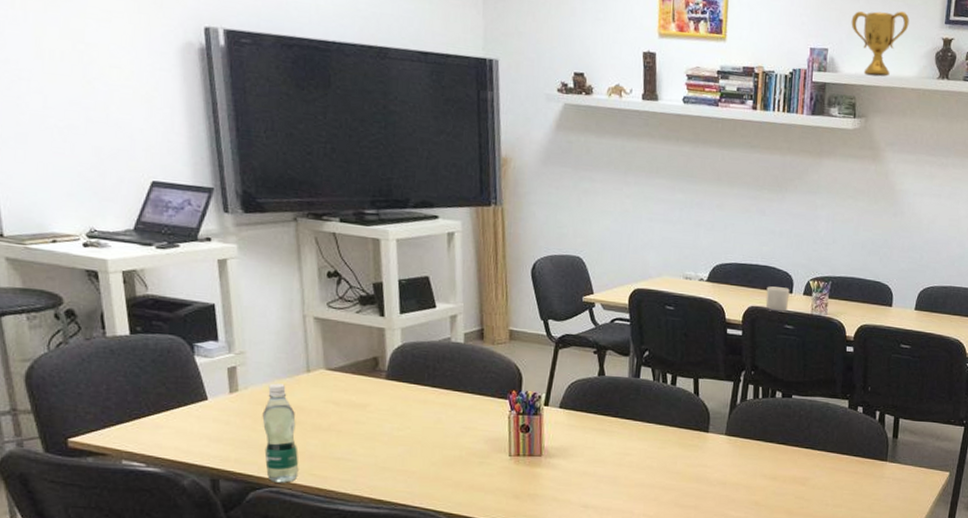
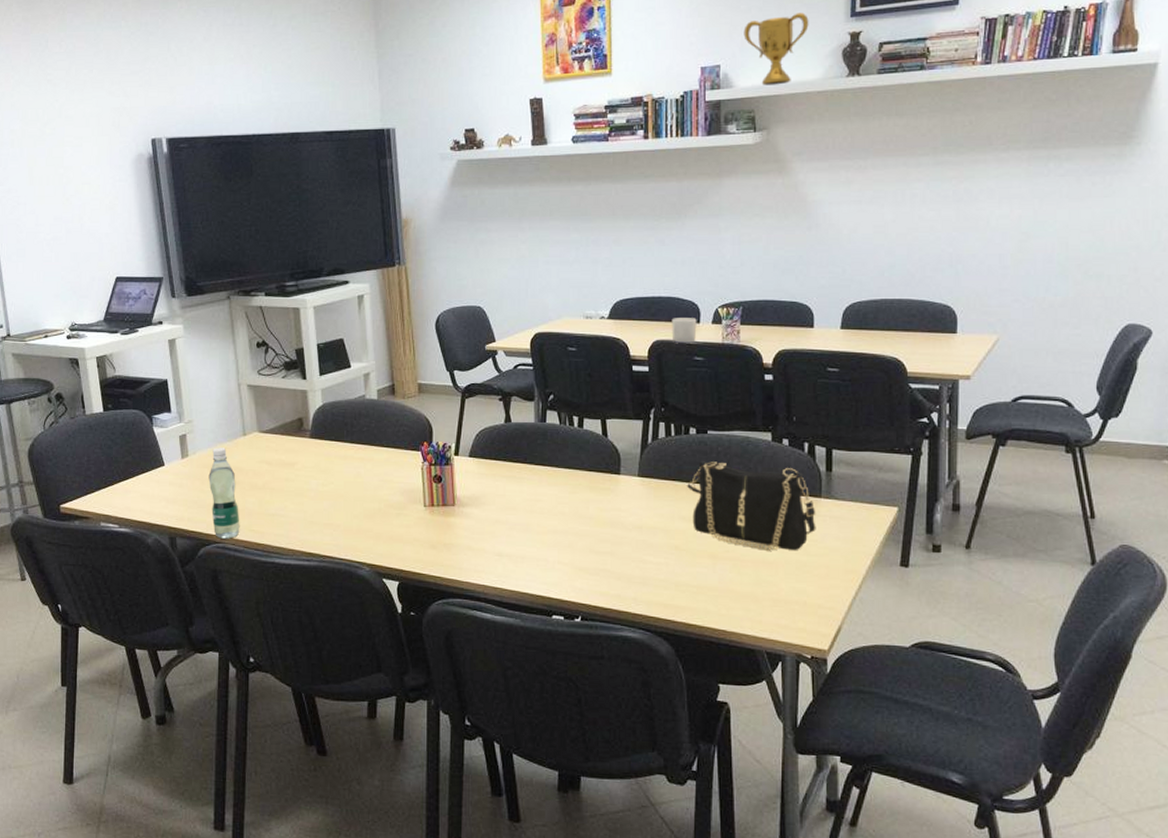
handbag: none [770,422,882,508] -> present [687,460,816,551]

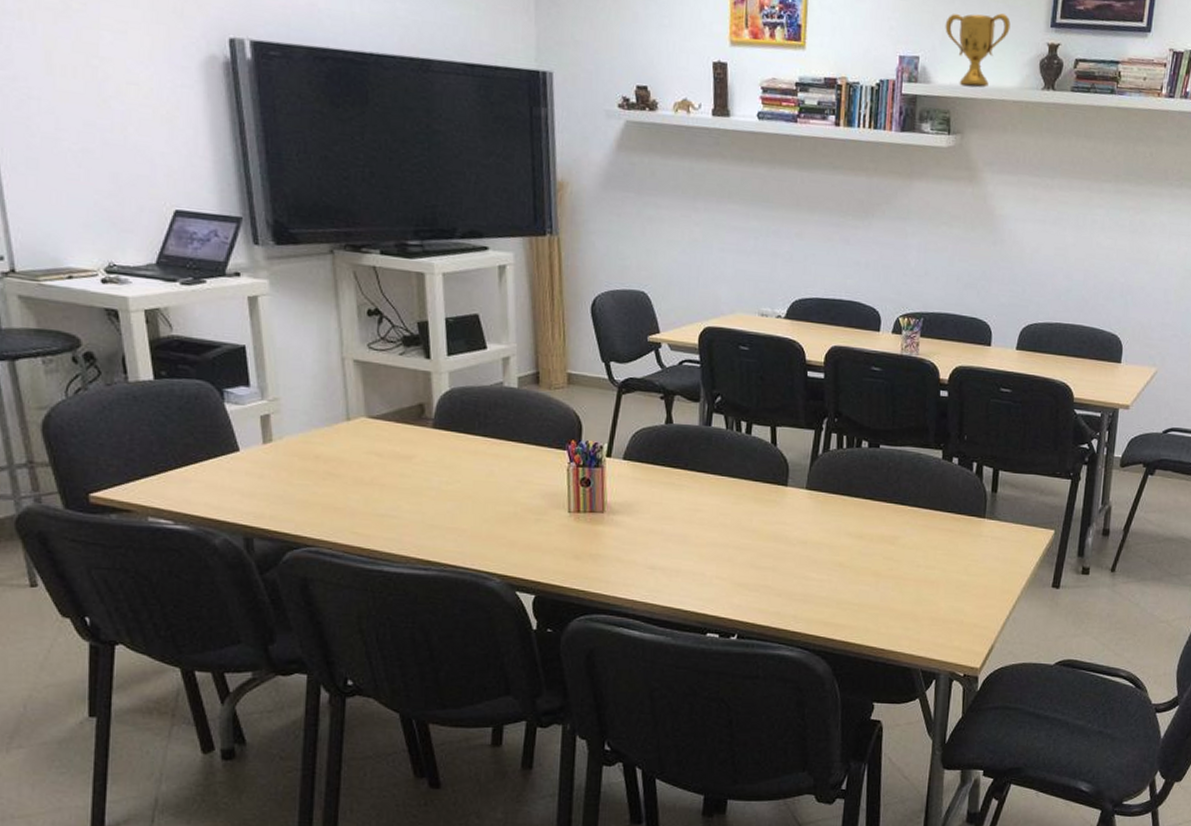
bottle: present [208,447,240,539] -> none [299,432,340,542]
mug: present [671,318,697,344] -> none [850,323,877,353]
handbag: present [687,460,816,551] -> none [855,475,979,570]

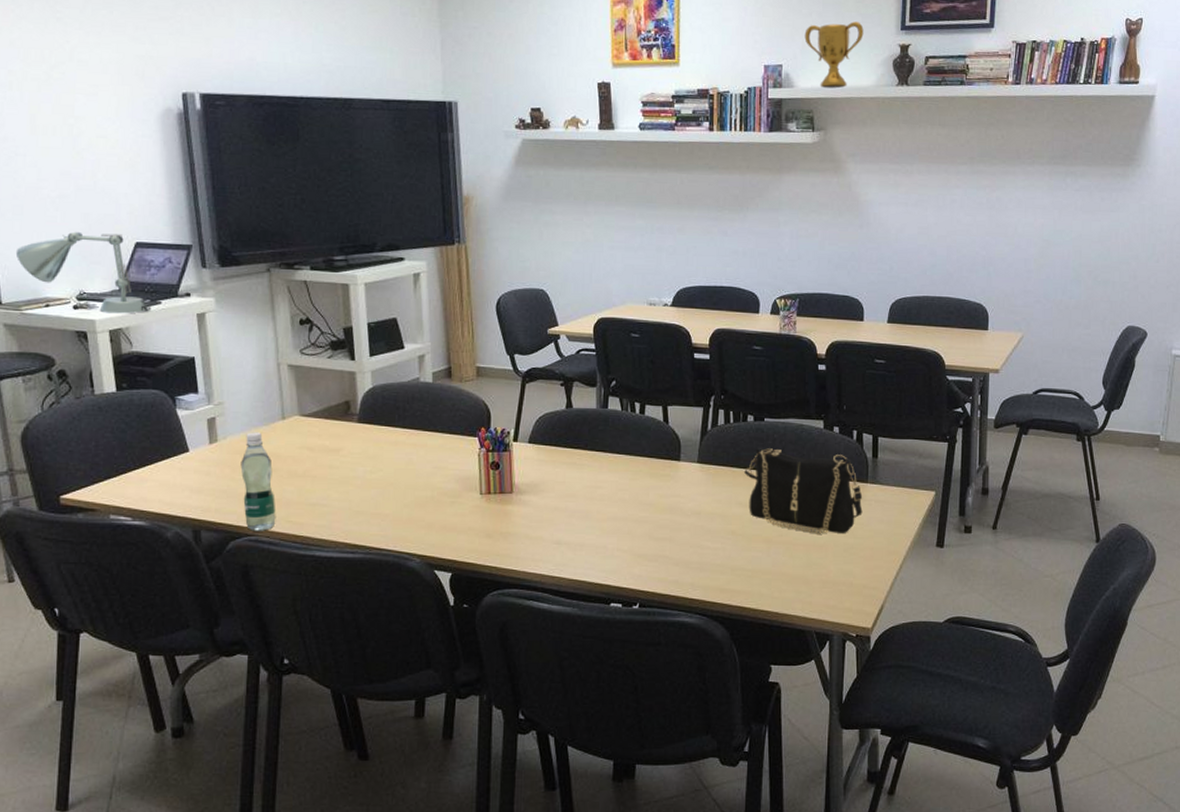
desk lamp: none [30,193,195,292] -> present [15,231,152,314]
bottle: none [299,432,340,542] -> present [240,432,276,531]
handbag: none [855,475,979,570] -> present [744,447,863,534]

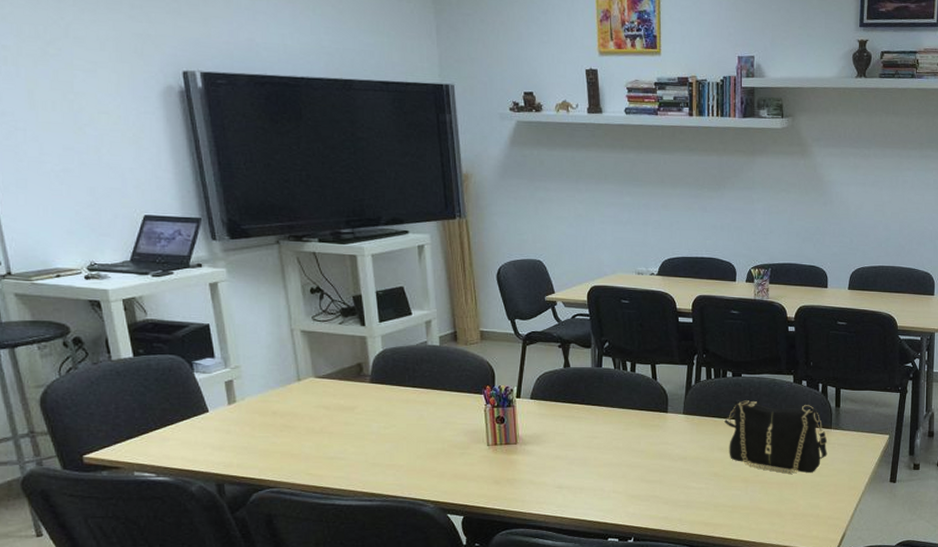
desk lamp: present [15,231,152,314] -> none [22,204,164,284]
bottle: present [240,432,276,531] -> none [259,393,296,483]
award: present [804,21,864,89] -> none [774,18,827,79]

